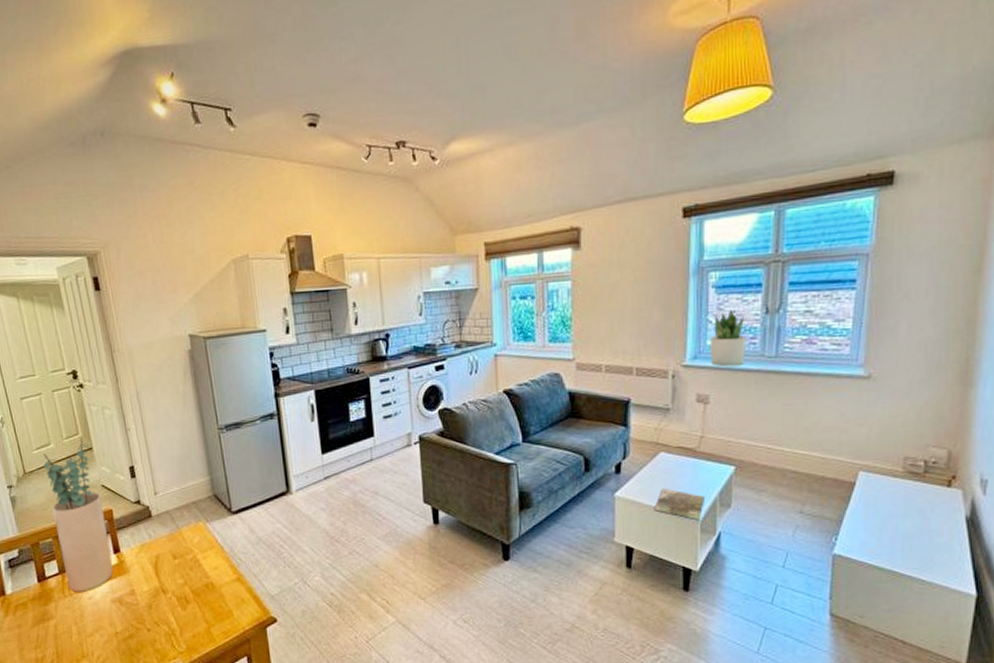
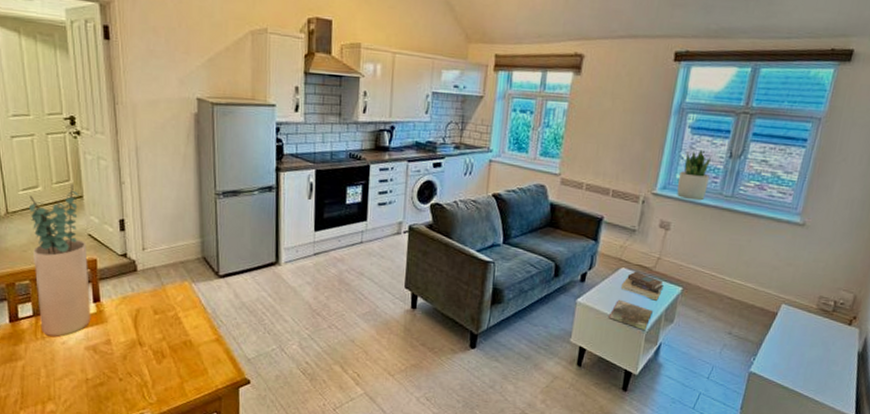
books: none [662,454,712,485] -> present [620,271,664,301]

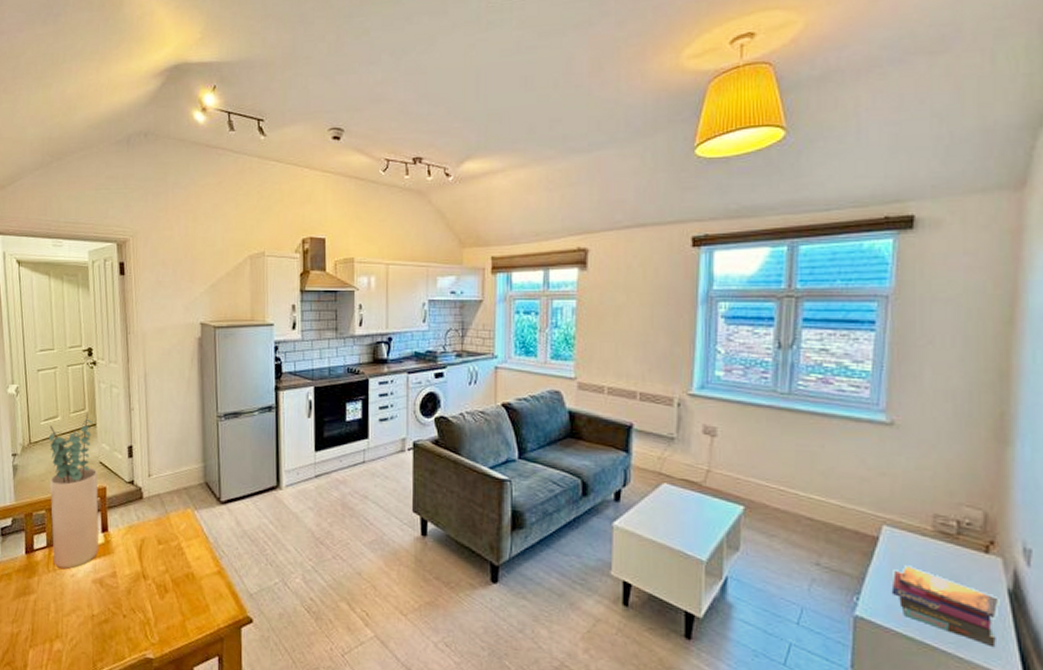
magazine: present [608,299,653,331] -> none [654,521,710,562]
books: present [620,271,664,301] -> none [665,487,719,523]
planter: present [677,150,713,201] -> none [719,341,757,400]
books: none [778,334,850,392] -> present [891,565,998,646]

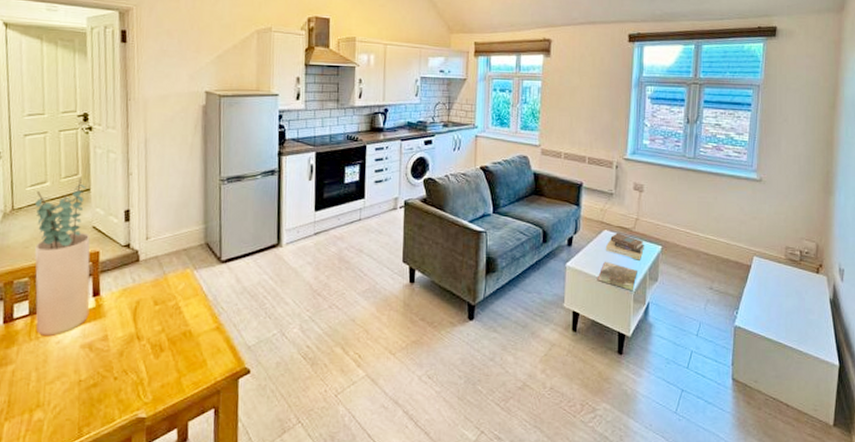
magazine: none [654,521,710,562] -> present [597,261,637,292]
books: none [665,487,719,523] -> present [605,233,644,260]
books: present [891,565,998,646] -> none [758,285,824,341]

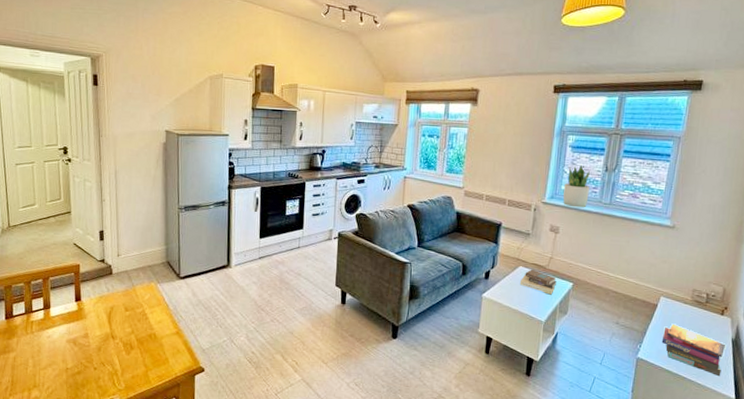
vase: present [34,178,90,337] -> none [26,202,73,332]
magazine: present [597,261,637,292] -> none [510,294,549,322]
planter: none [646,117,672,163] -> present [563,165,591,208]
books: none [758,285,824,341] -> present [661,323,725,376]

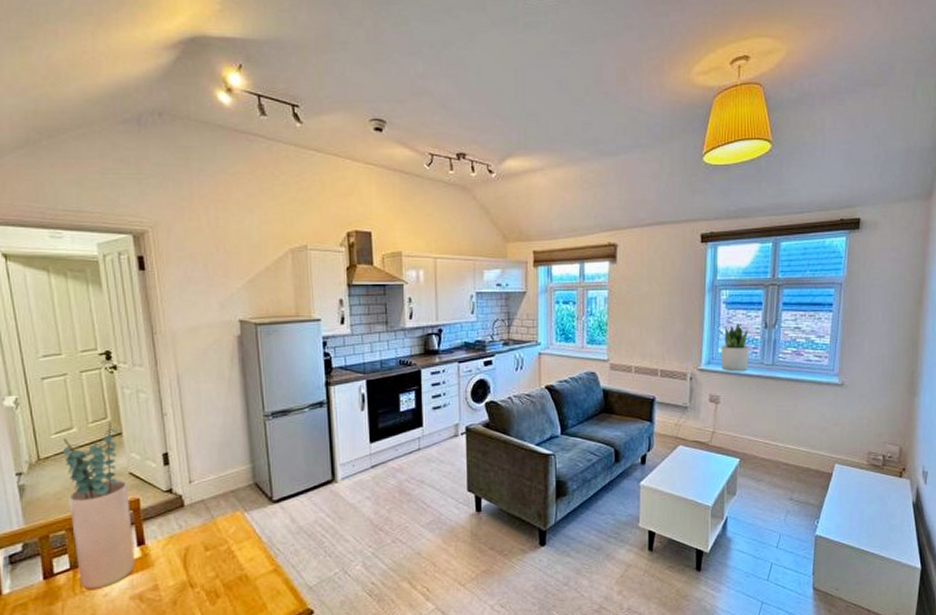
vase: none [26,202,73,332] -> present [62,422,136,590]
books: present [519,269,557,295] -> none [680,447,721,475]
books: present [661,323,725,376] -> none [840,492,906,545]

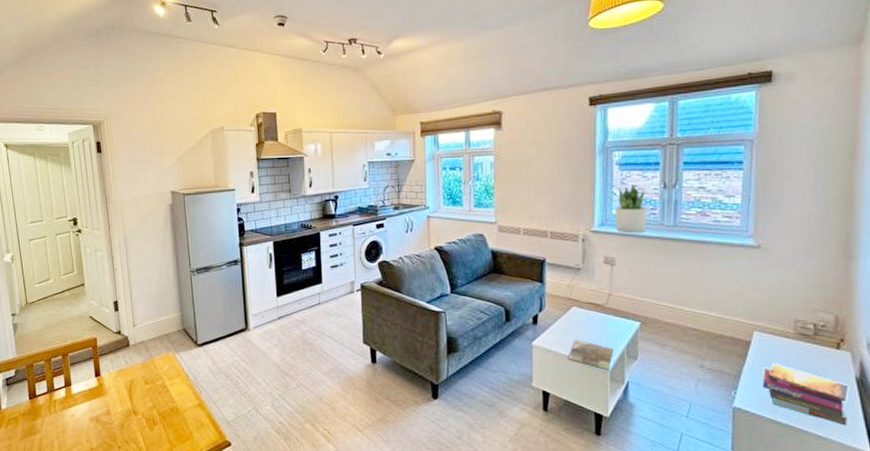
vase: present [62,422,136,590] -> none [43,275,94,411]
magazine: none [672,477,715,507] -> present [567,339,613,370]
books: none [840,492,906,545] -> present [762,363,848,425]

